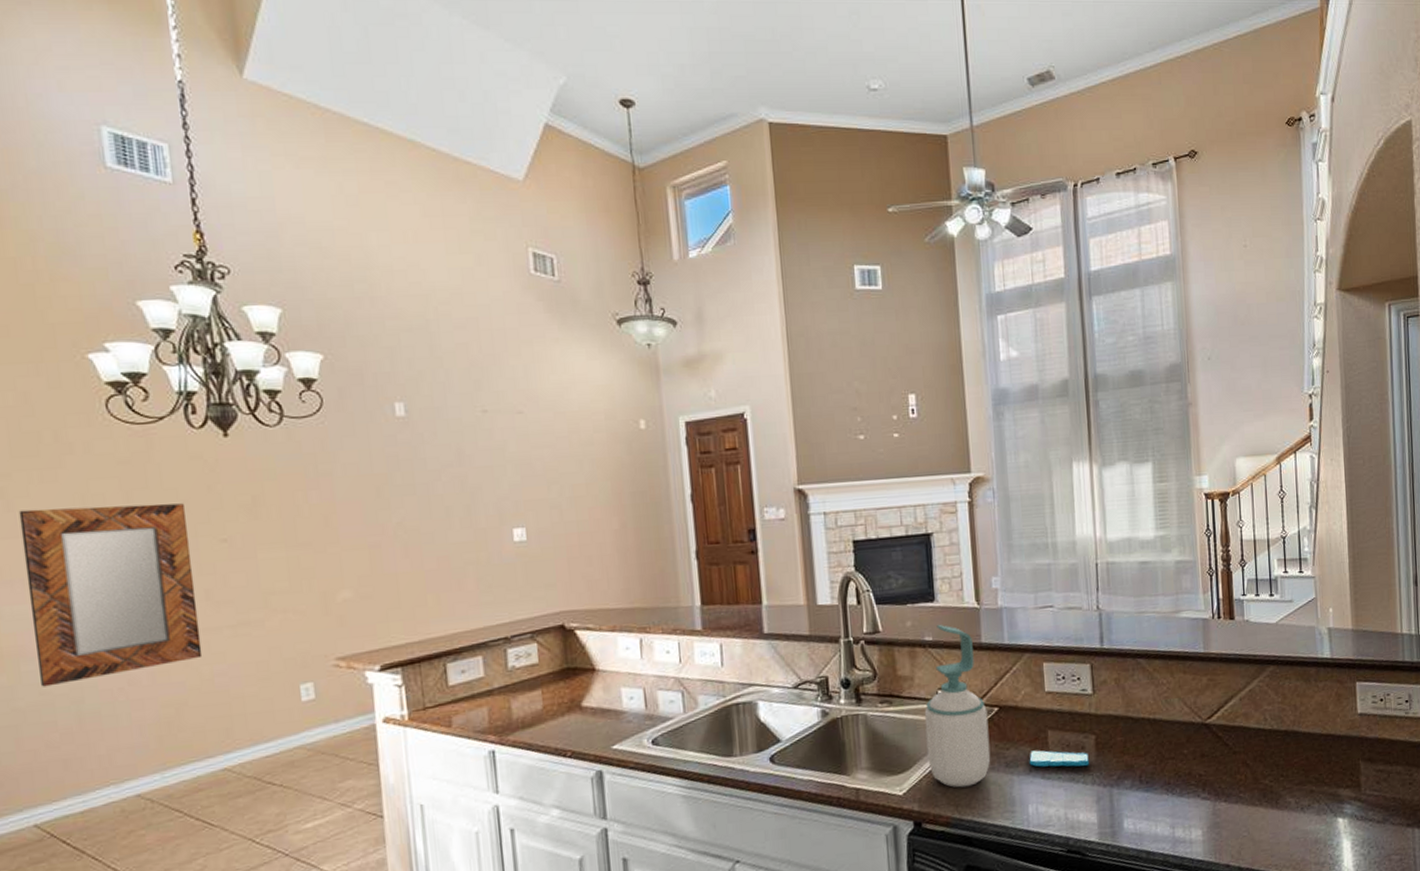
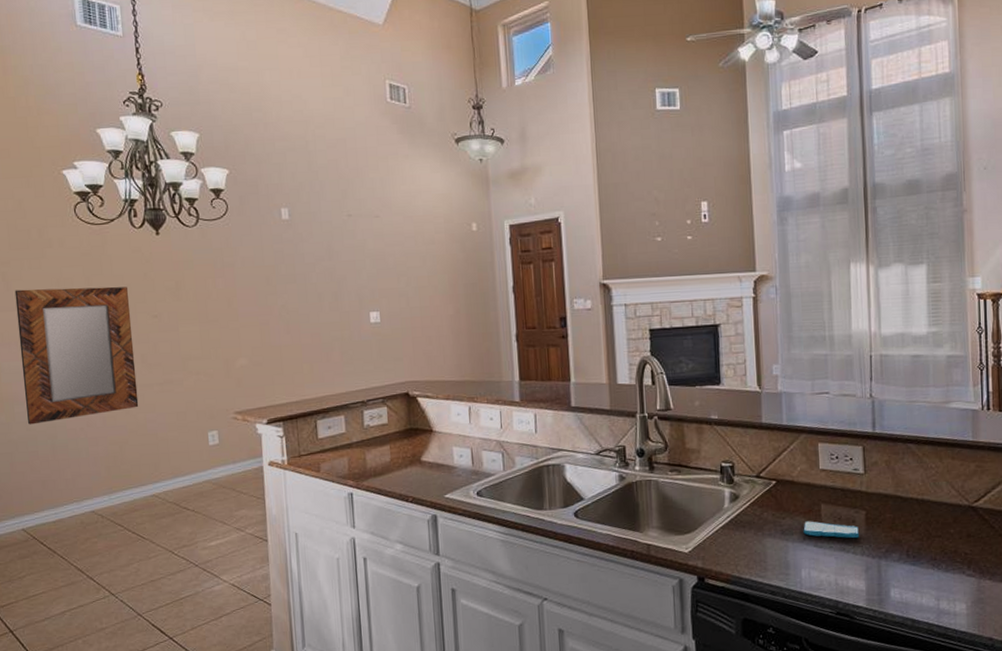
soap bottle: present [924,624,991,788] -> none [709,404,768,550]

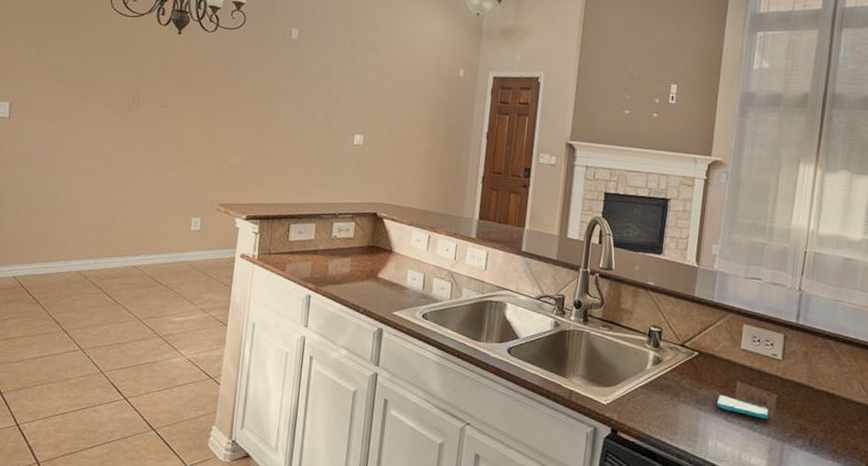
home mirror: present [14,286,139,425] -> none [36,62,145,186]

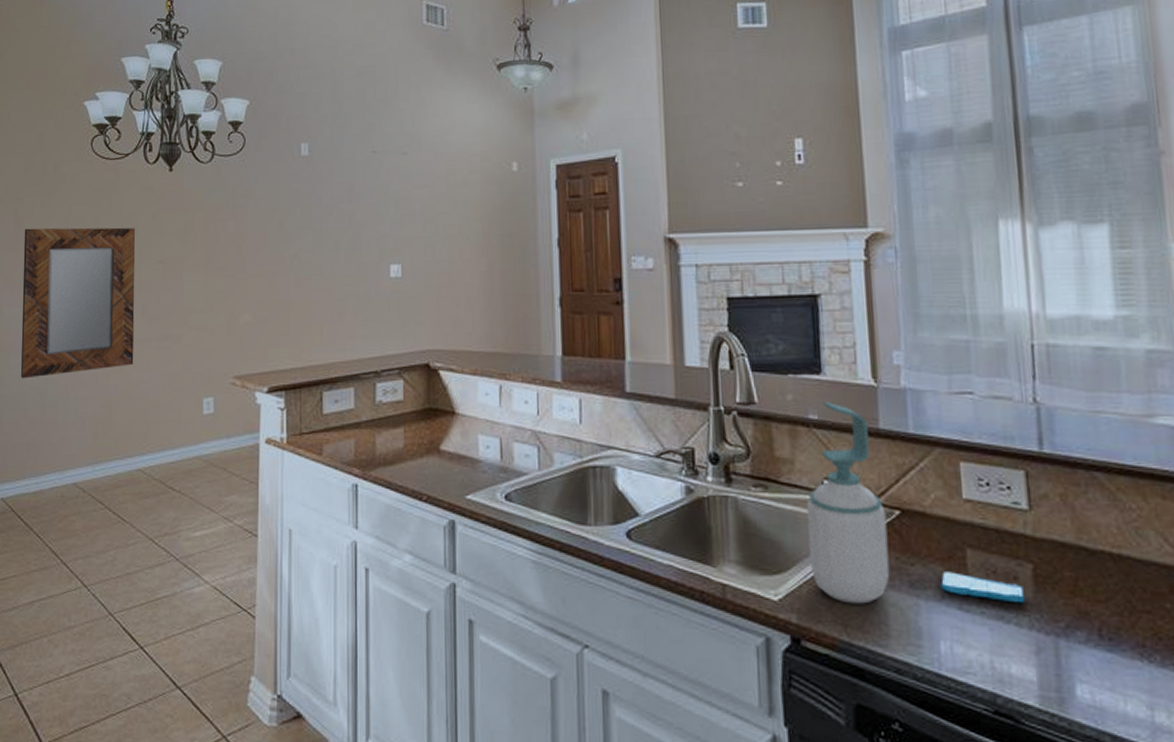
home mirror: none [36,62,145,186] -> present [21,227,136,379]
soap bottle: none [632,273,689,412] -> present [806,401,890,604]

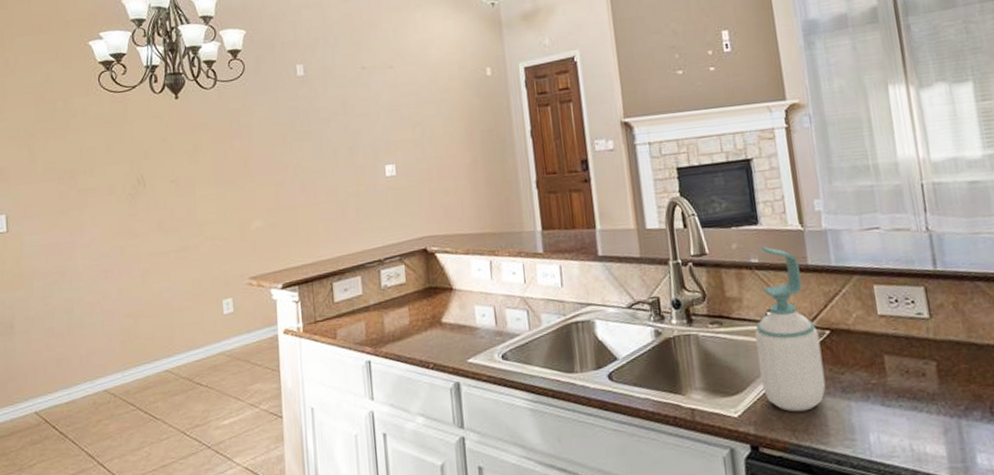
home mirror: present [21,227,136,379] -> none [39,152,155,300]
sponge: present [941,571,1024,602] -> none [866,375,932,395]

